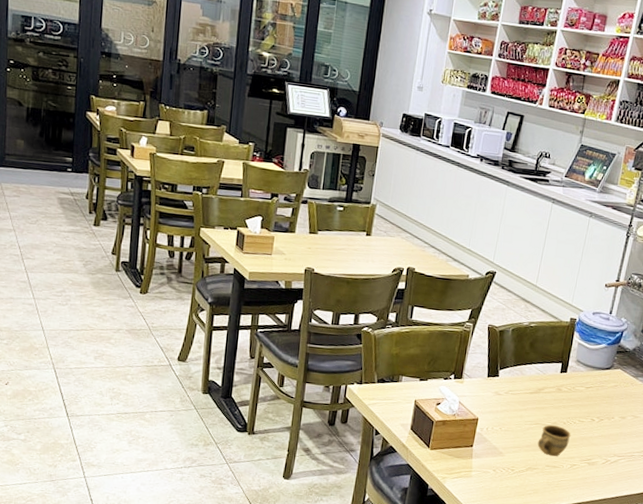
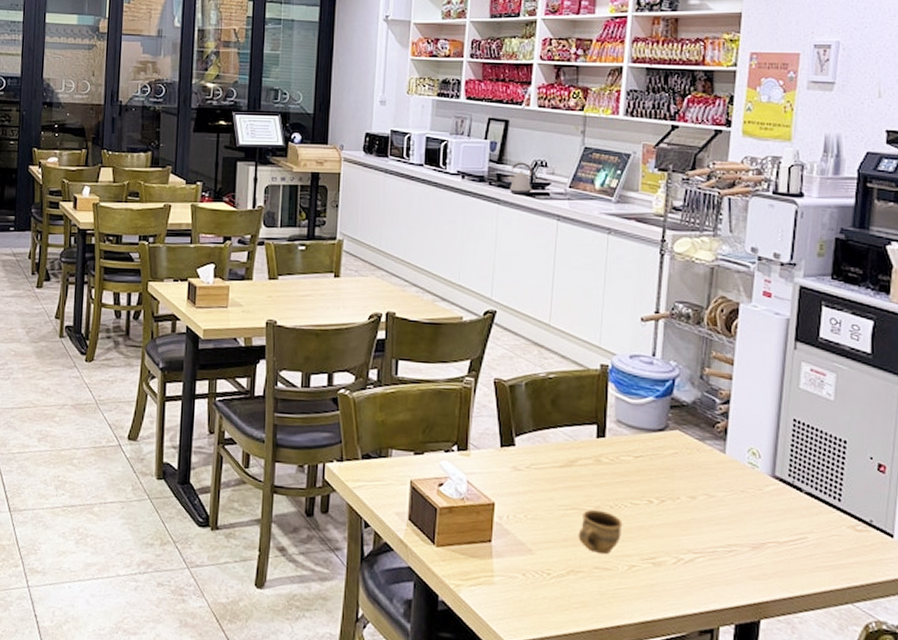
kettle: none [517,152,538,181] -> present [507,162,534,196]

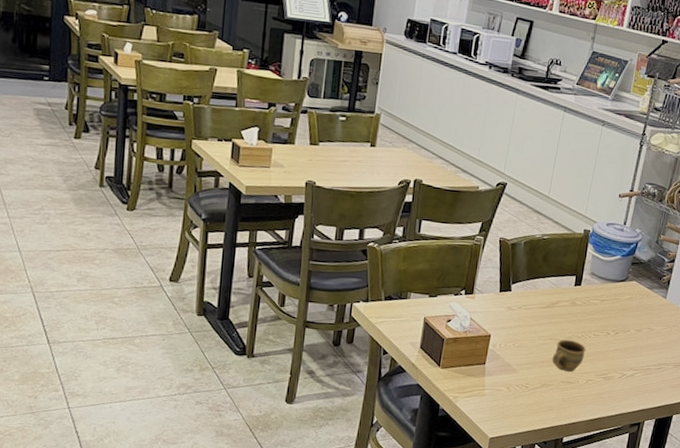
kettle: present [507,162,534,196] -> none [527,59,549,89]

